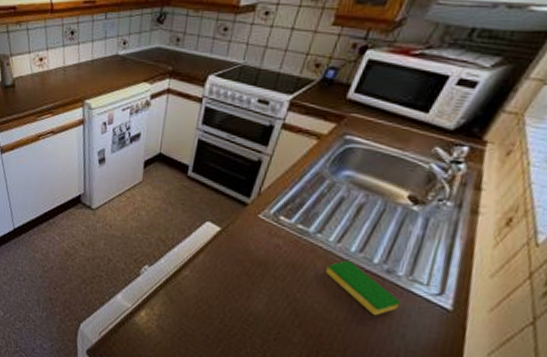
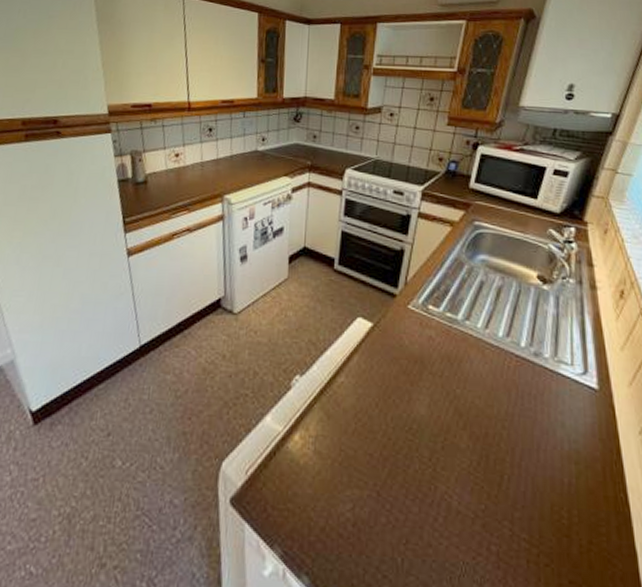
dish sponge: present [326,260,401,316] -> none [480,347,553,405]

